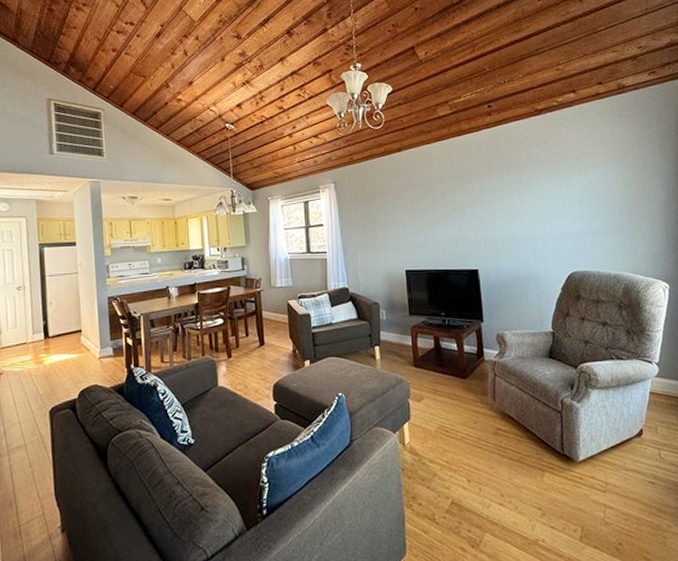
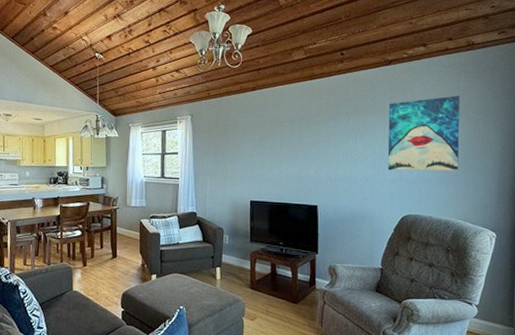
wall art: none [543,142,623,226] -> present [387,95,460,172]

